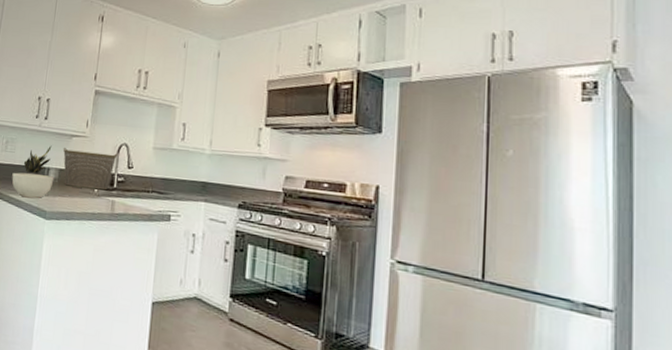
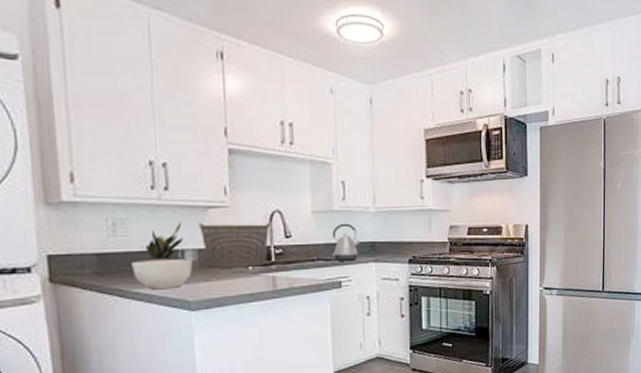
kettle: none [165,161,193,199] -> present [331,223,361,263]

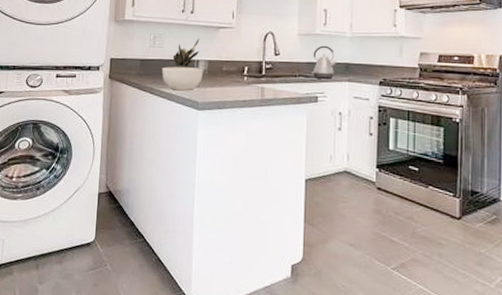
basket: present [197,222,271,268] -> none [210,40,264,78]

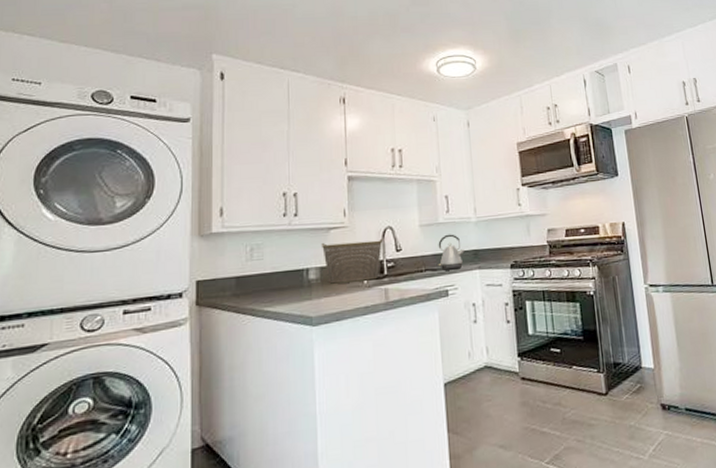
bowl: present [162,66,204,91] -> none [264,277,316,308]
potted plant: present [173,38,200,69] -> none [277,243,308,282]
basket: none [210,40,264,78] -> present [321,238,383,284]

